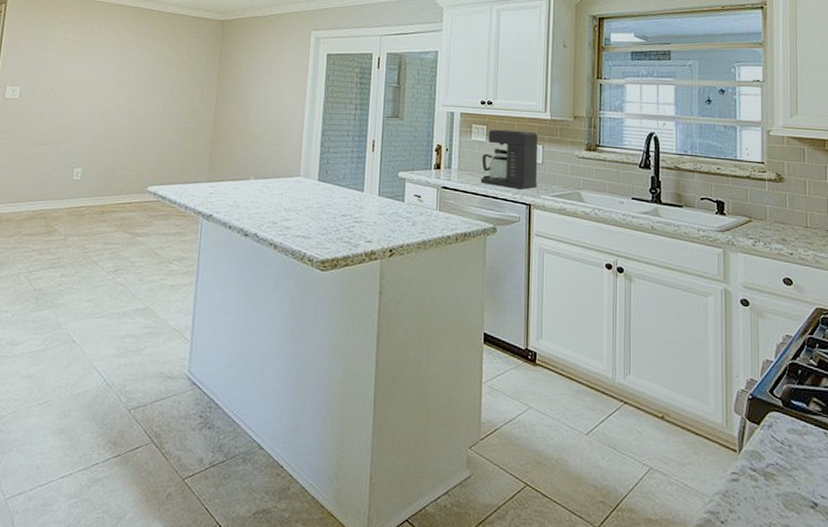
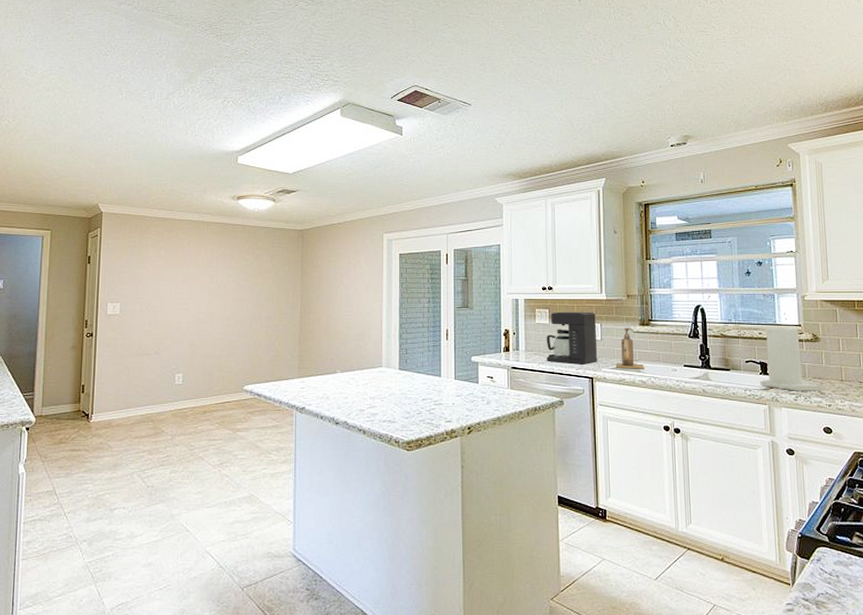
soap dispenser: none [556,152,589,199] -> present [615,327,645,369]
paper towel: none [715,162,786,238] -> present [760,327,824,391]

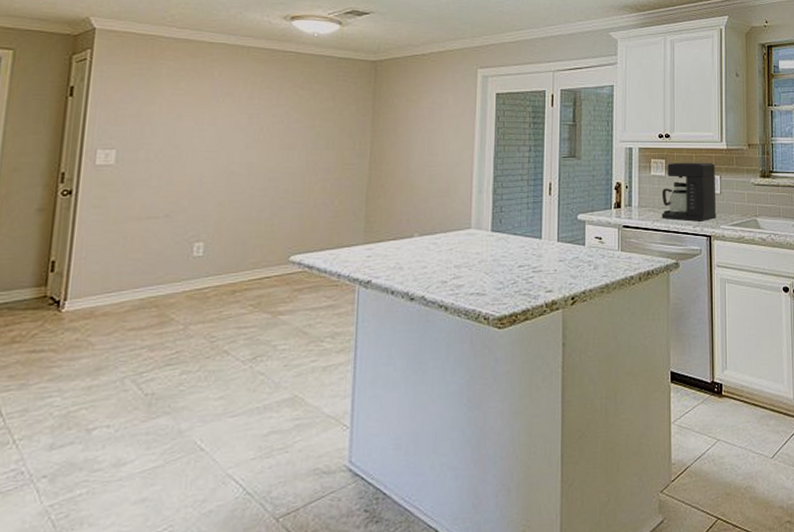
soap dispenser: present [615,327,645,369] -> none [735,180,765,226]

